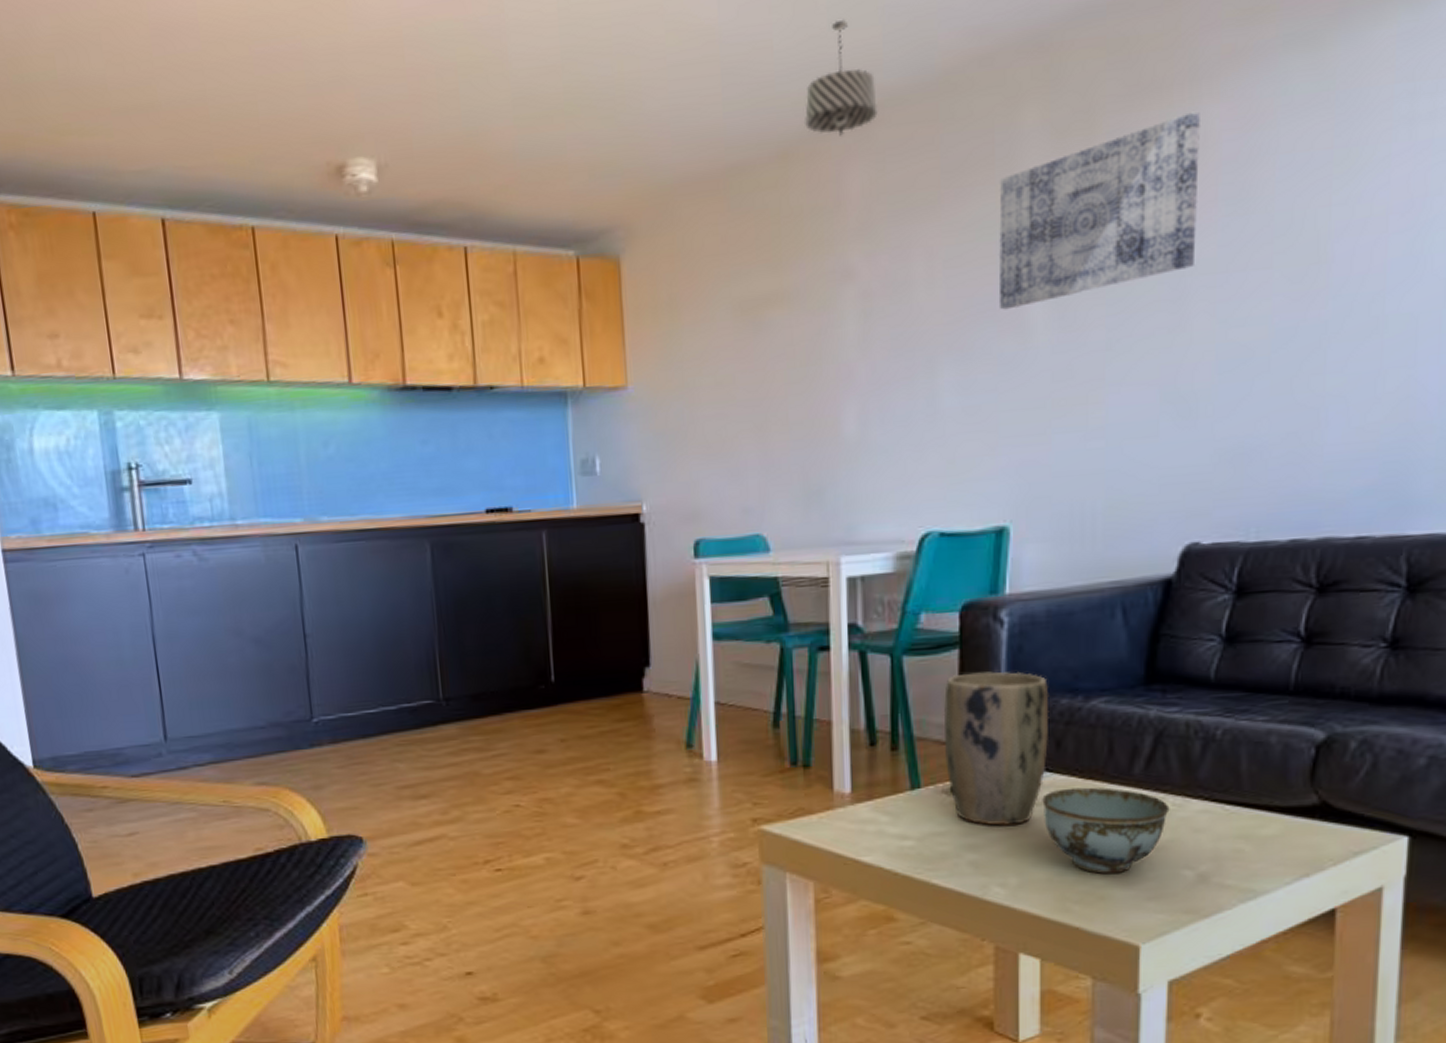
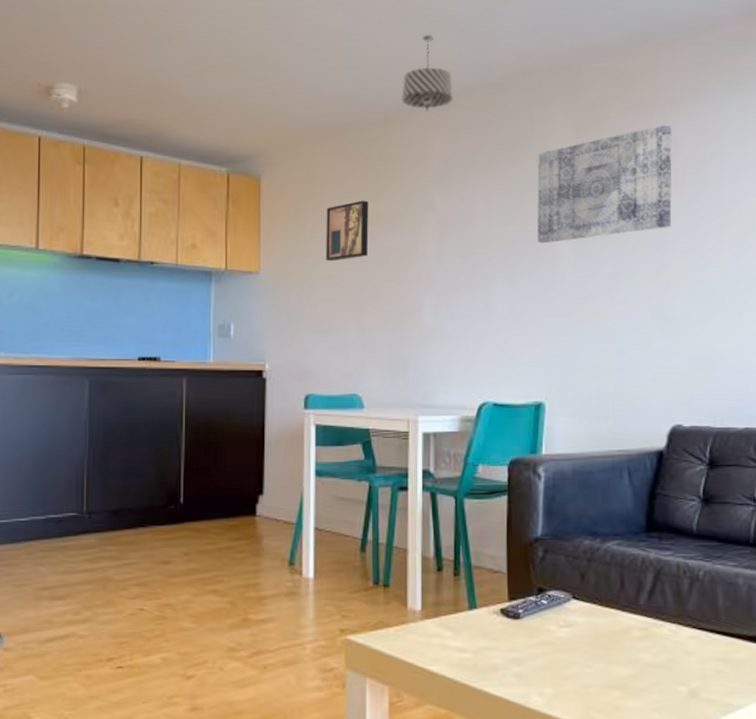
wall art: none [708,274,768,364] -> present [326,200,369,261]
plant pot: present [943,671,1050,826] -> none [495,515,576,643]
bowl: present [1042,787,1170,874] -> none [571,613,667,688]

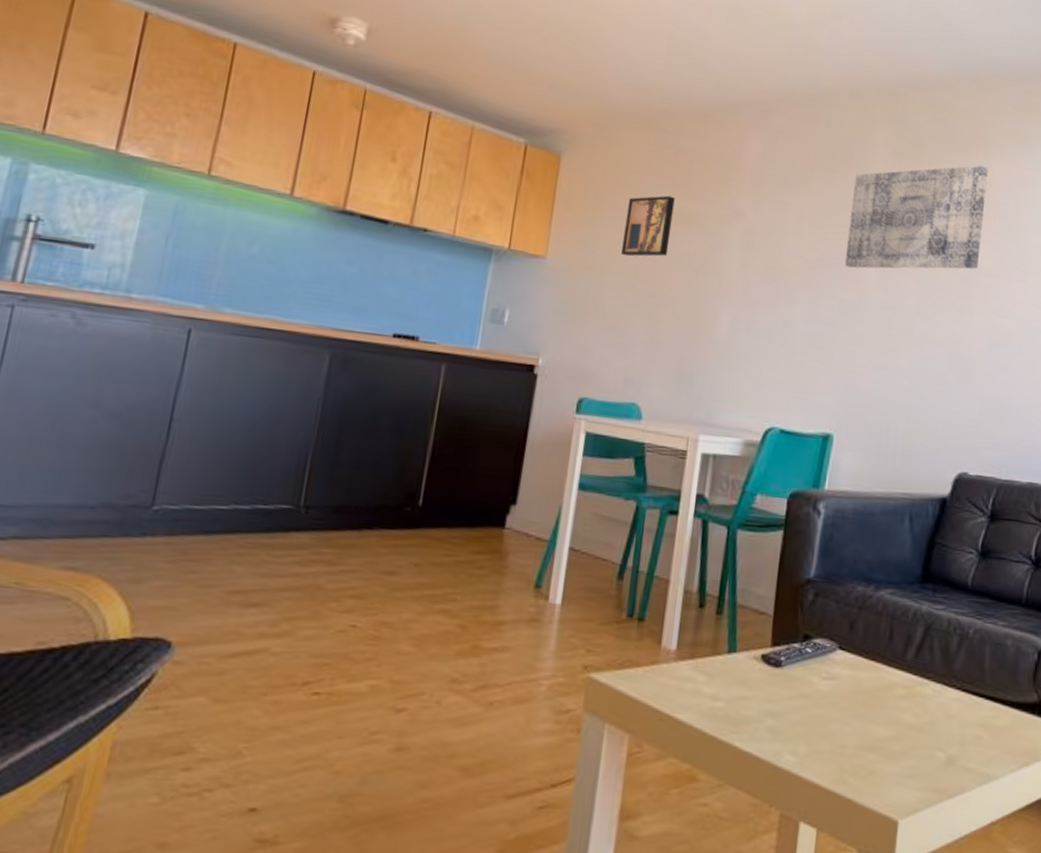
pendant light: present [400,34,453,111] -> none [722,35,778,114]

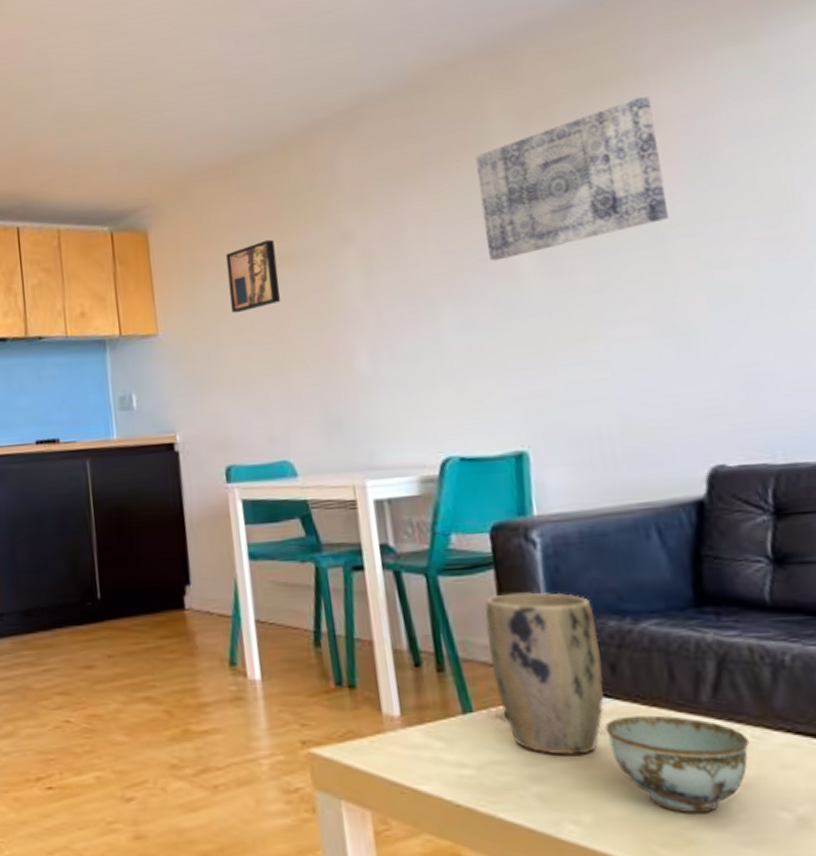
plant pot: none [759,552,849,696] -> present [485,592,605,755]
bowl: none [833,666,931,751] -> present [605,715,750,814]

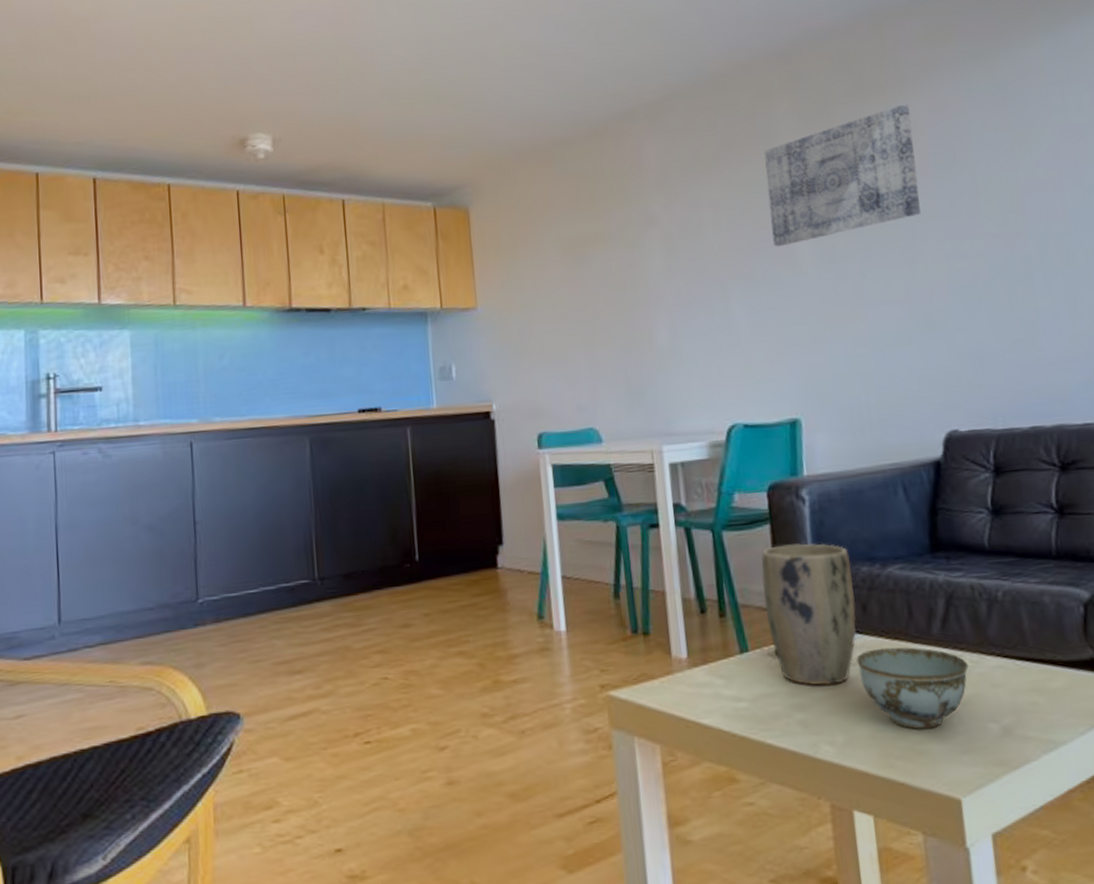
wall art: present [225,239,281,313] -> none [541,220,591,289]

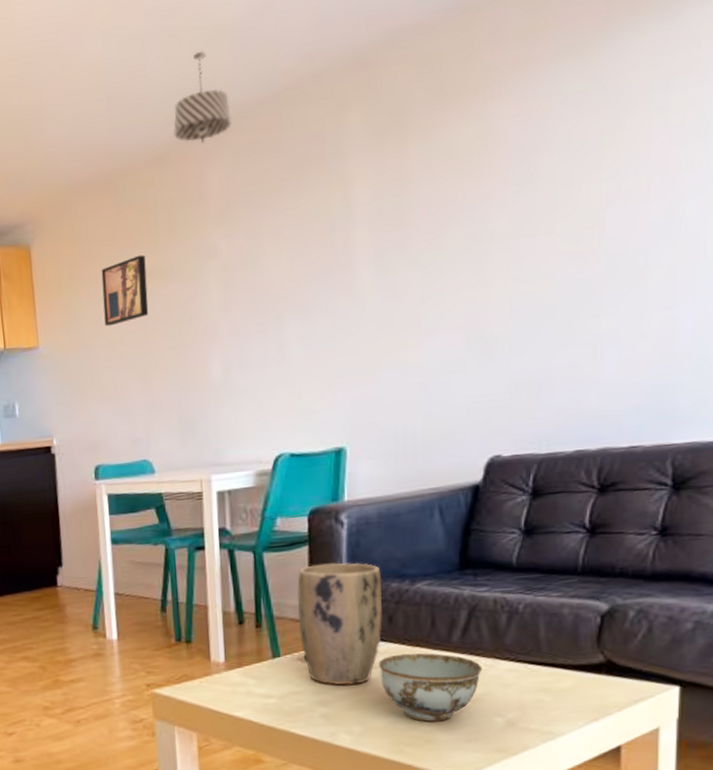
wall art: none [541,220,591,289] -> present [101,255,149,327]
pendant light: none [609,38,666,119] -> present [172,50,232,143]
wall art: present [764,104,921,247] -> none [330,110,492,275]

